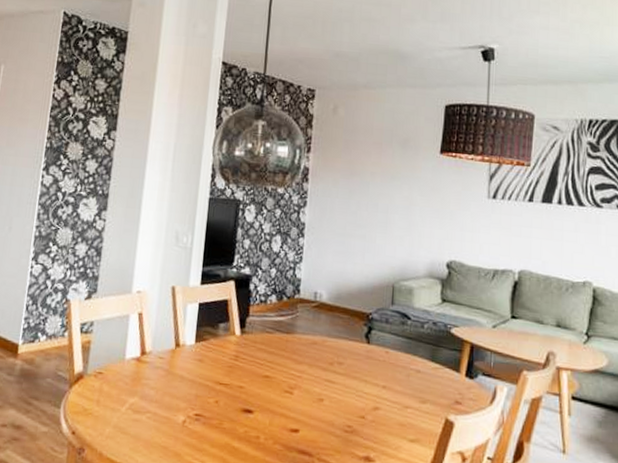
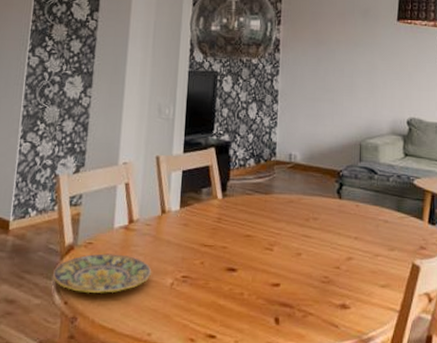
plate: none [61,384,164,426] -> present [53,253,152,294]

